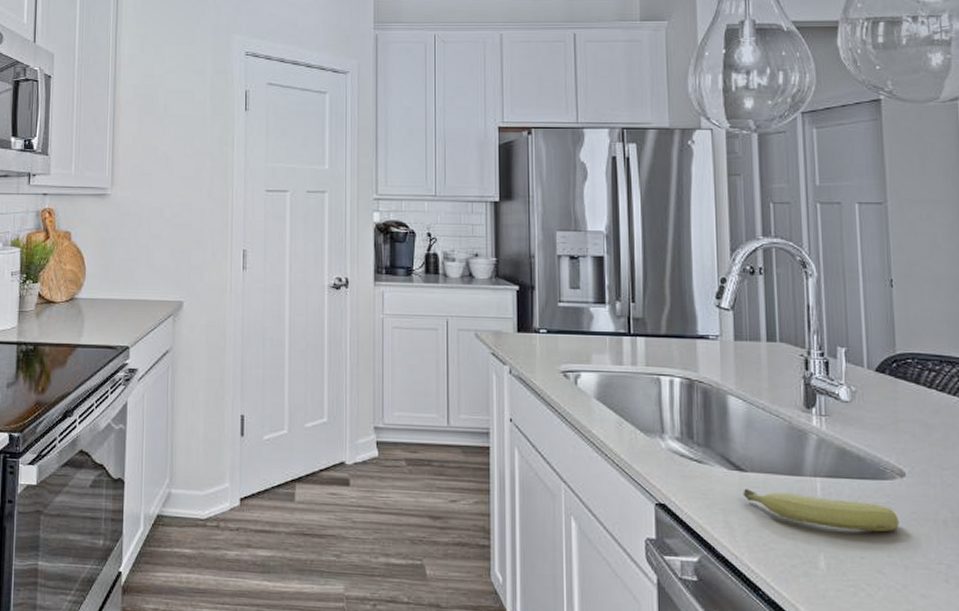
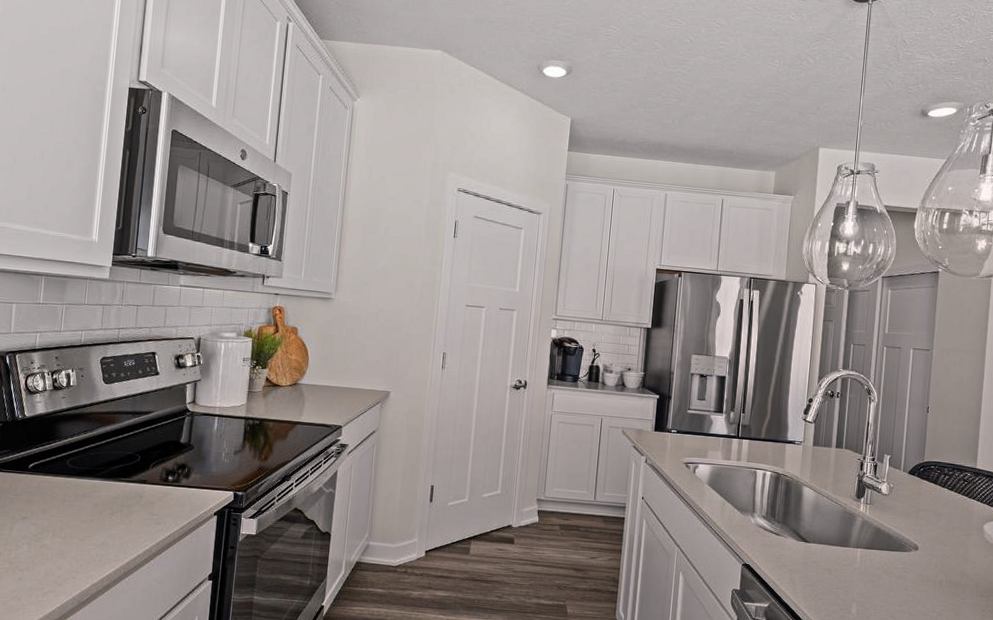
fruit: present [743,489,899,532] -> none [805,555,910,589]

